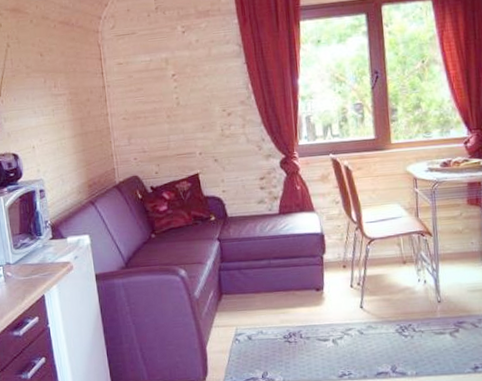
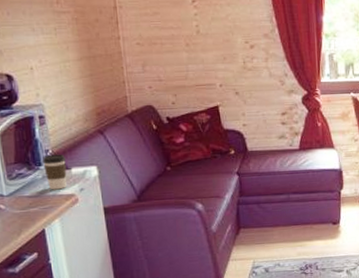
coffee cup: none [42,224,63,258] -> present [42,154,67,190]

